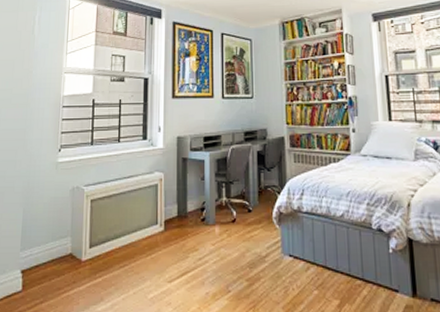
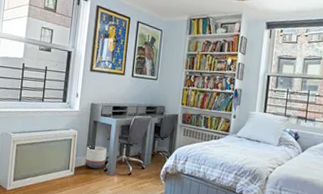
planter: none [176,189,202,219] -> present [85,145,107,169]

